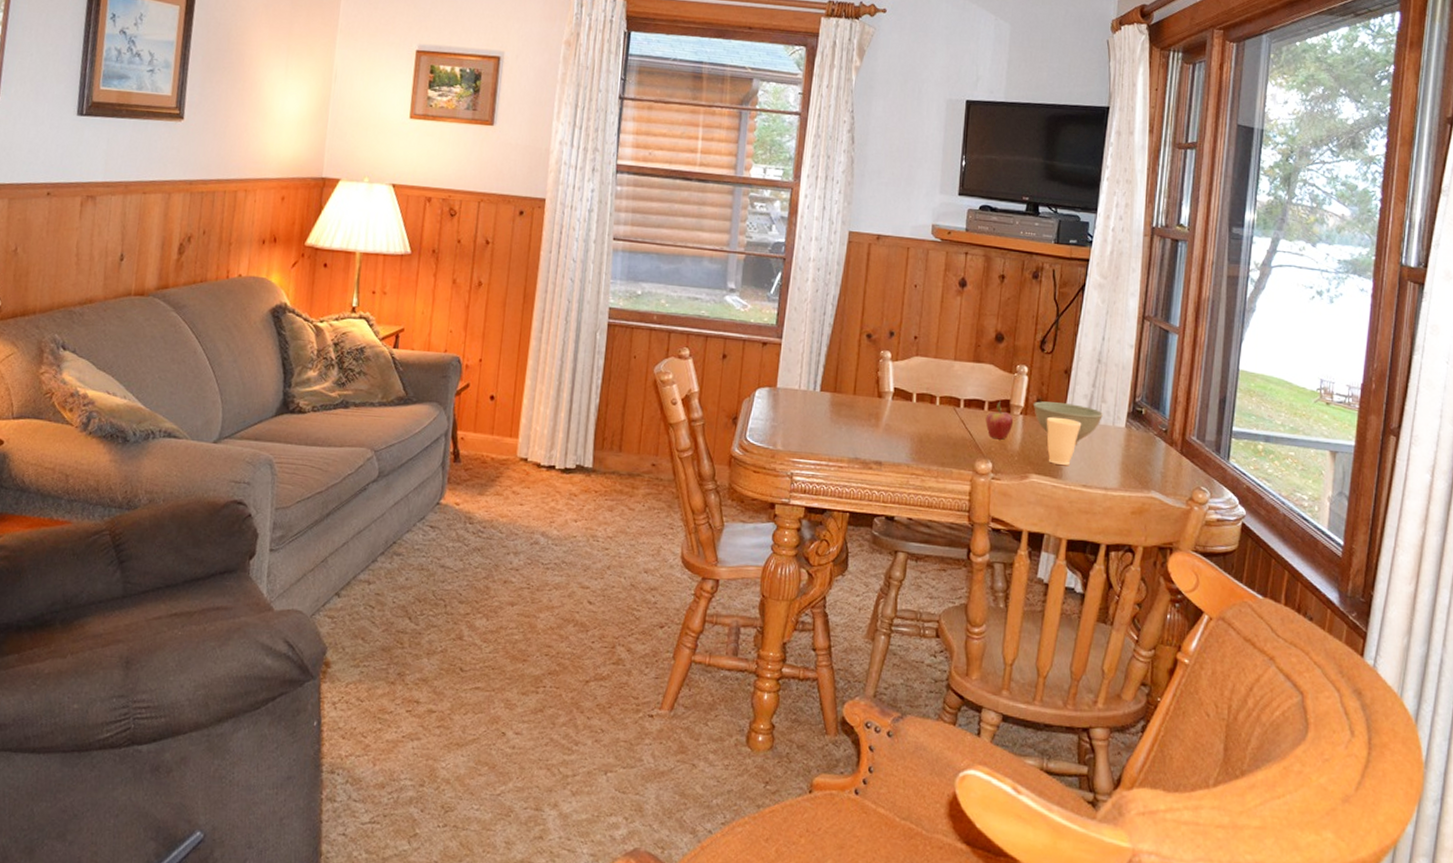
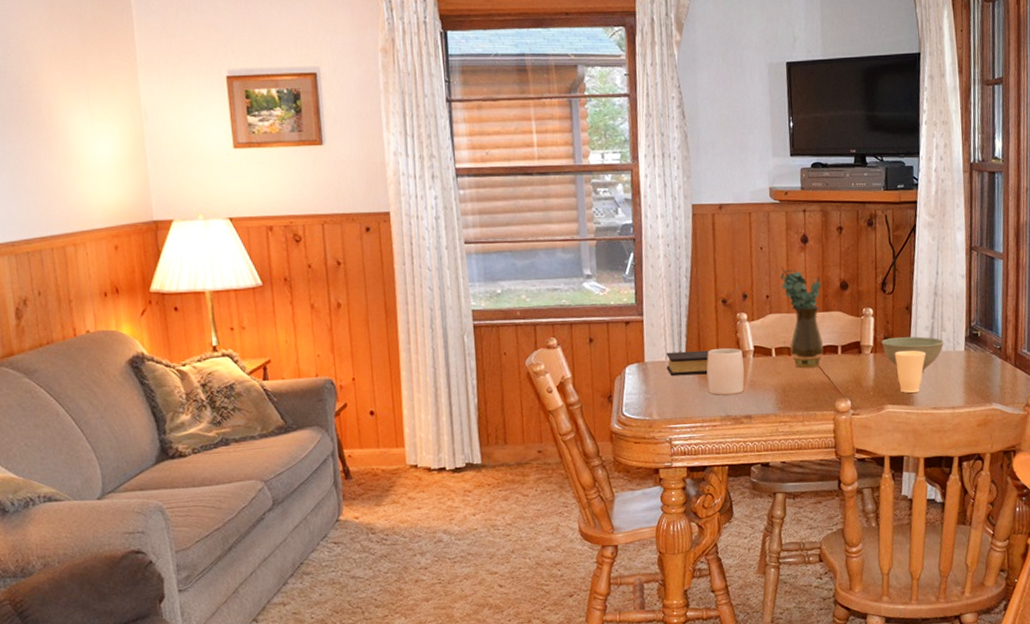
book: none [798,381,846,410] -> present [666,350,709,377]
mug: none [839,384,882,437] -> present [706,348,745,395]
vase: none [932,308,975,422] -> present [780,267,824,369]
fruit: present [985,400,1014,440] -> none [840,343,866,379]

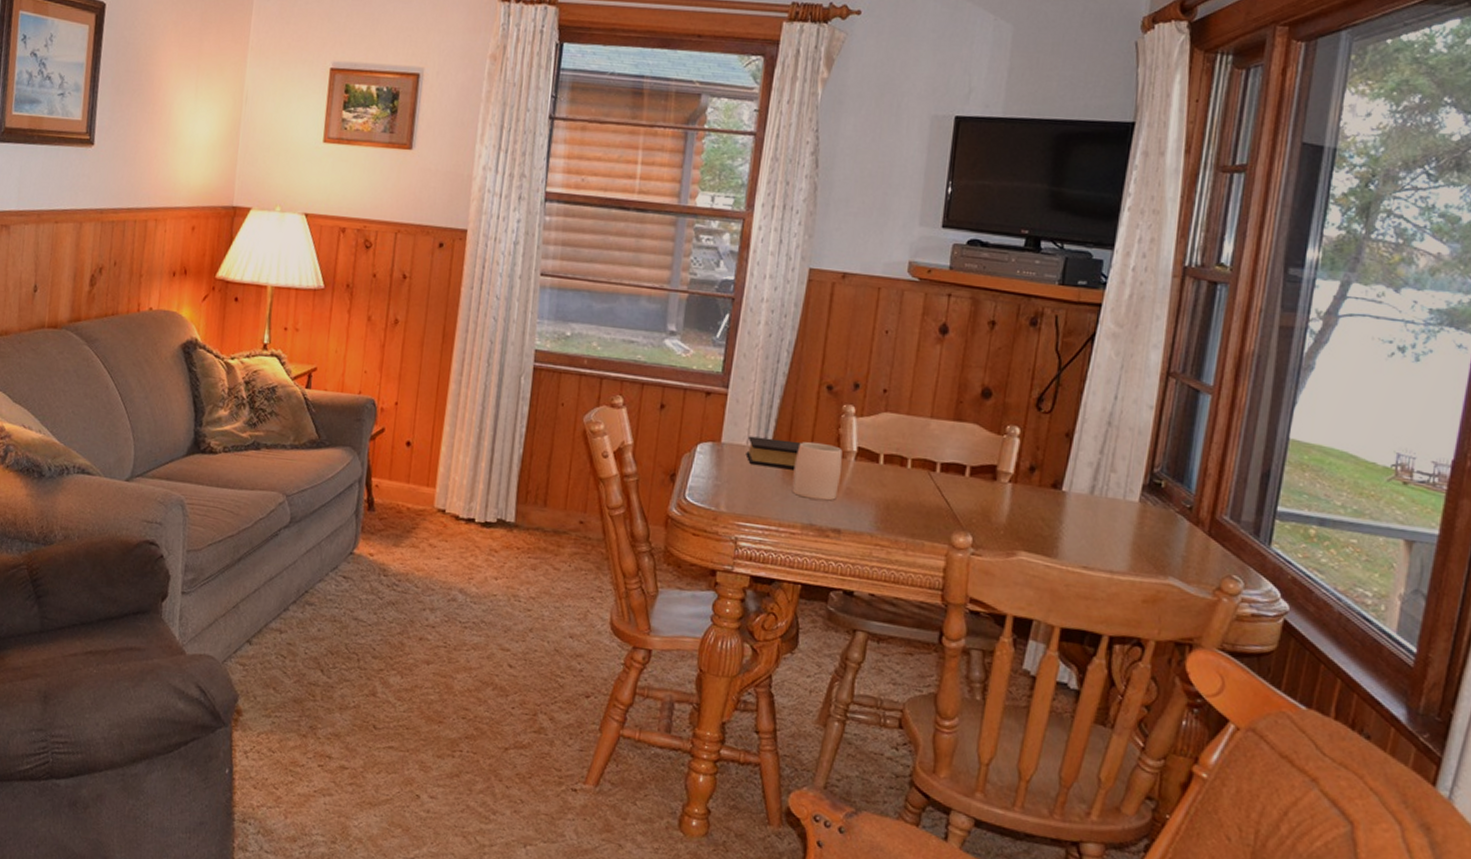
vase: present [780,267,824,369] -> none [902,358,957,488]
bowl: present [881,336,945,373] -> none [1024,468,1113,520]
cup: present [894,350,926,394] -> none [1040,486,1085,543]

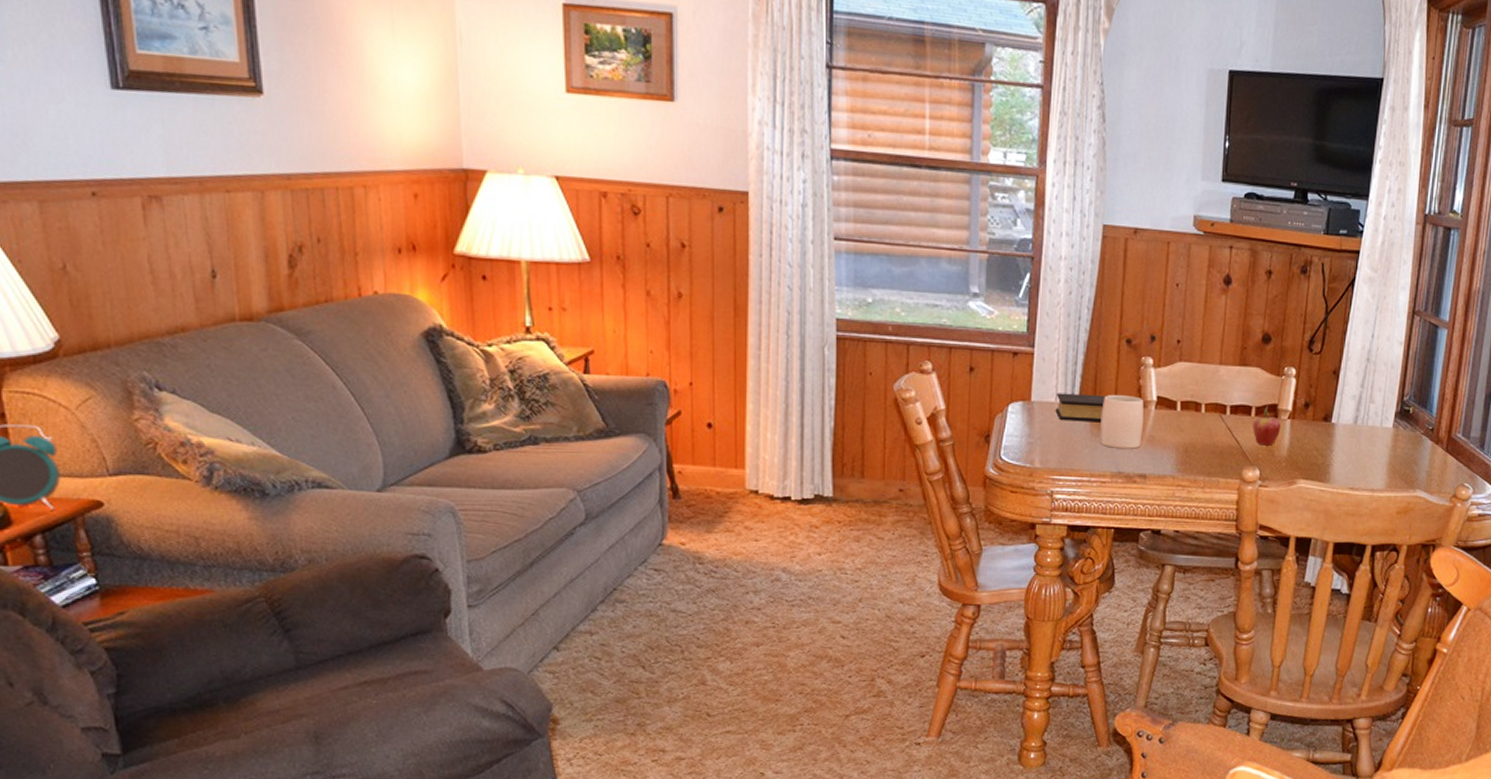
fruit: none [966,465,1001,510] -> present [1252,405,1281,446]

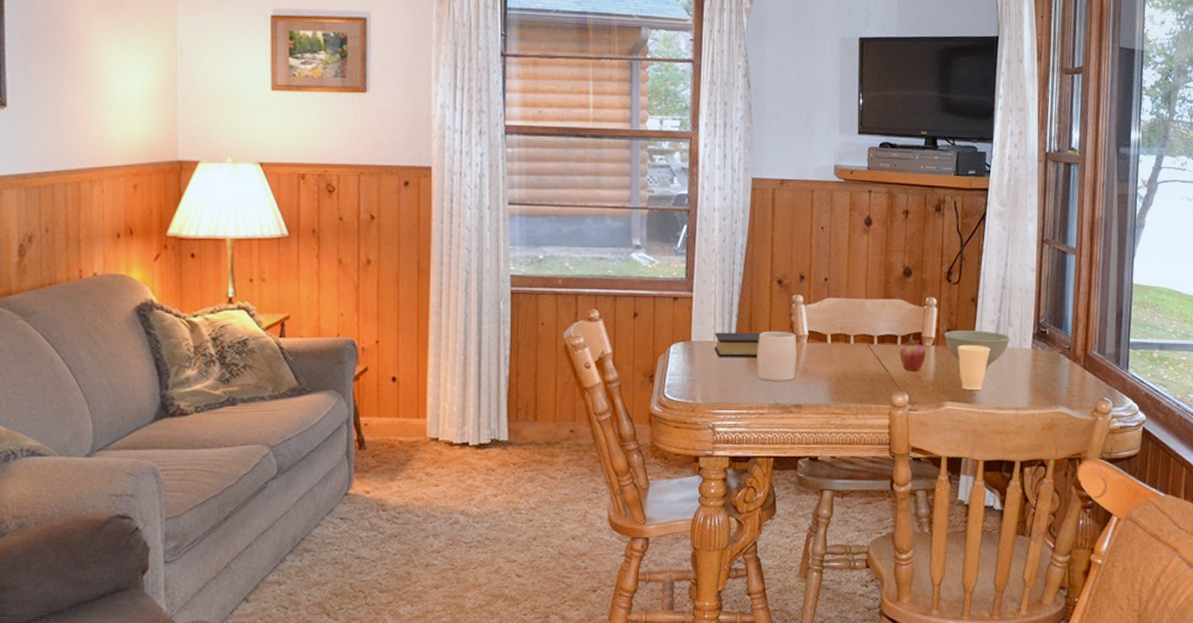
bowl: none [1300,404,1372,447] -> present [943,331,1011,369]
cup: none [1314,420,1350,470] -> present [957,344,991,391]

